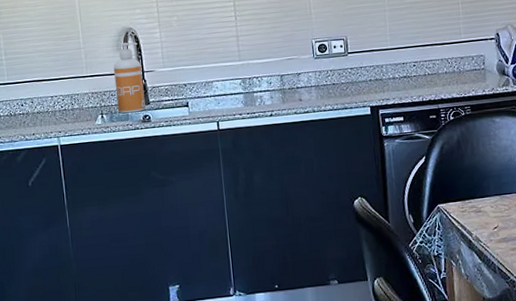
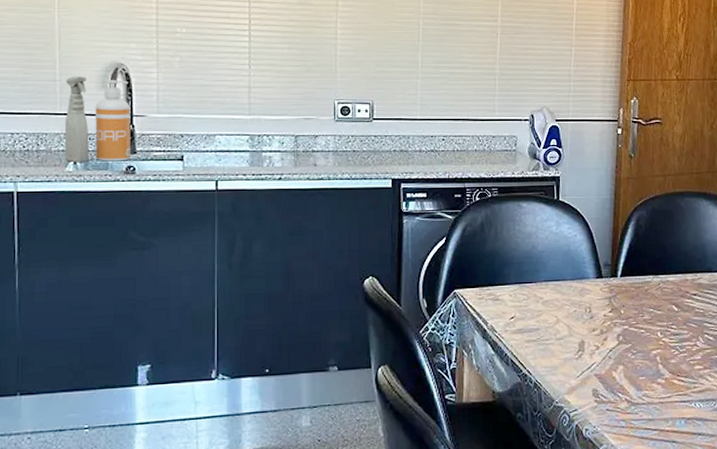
spray bottle: none [89,42,113,117] -> present [64,76,89,162]

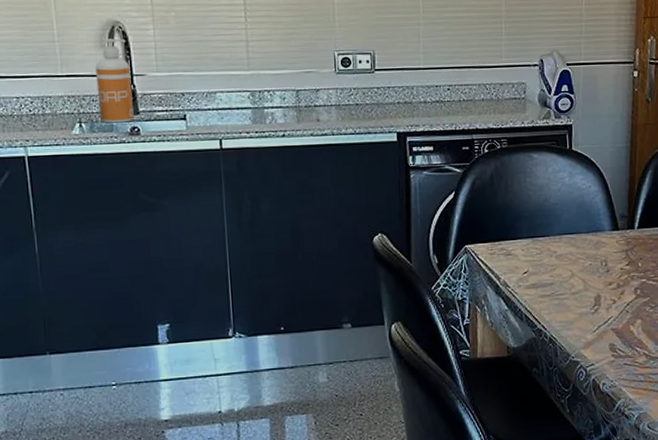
spray bottle: present [64,76,89,162] -> none [65,36,94,125]

